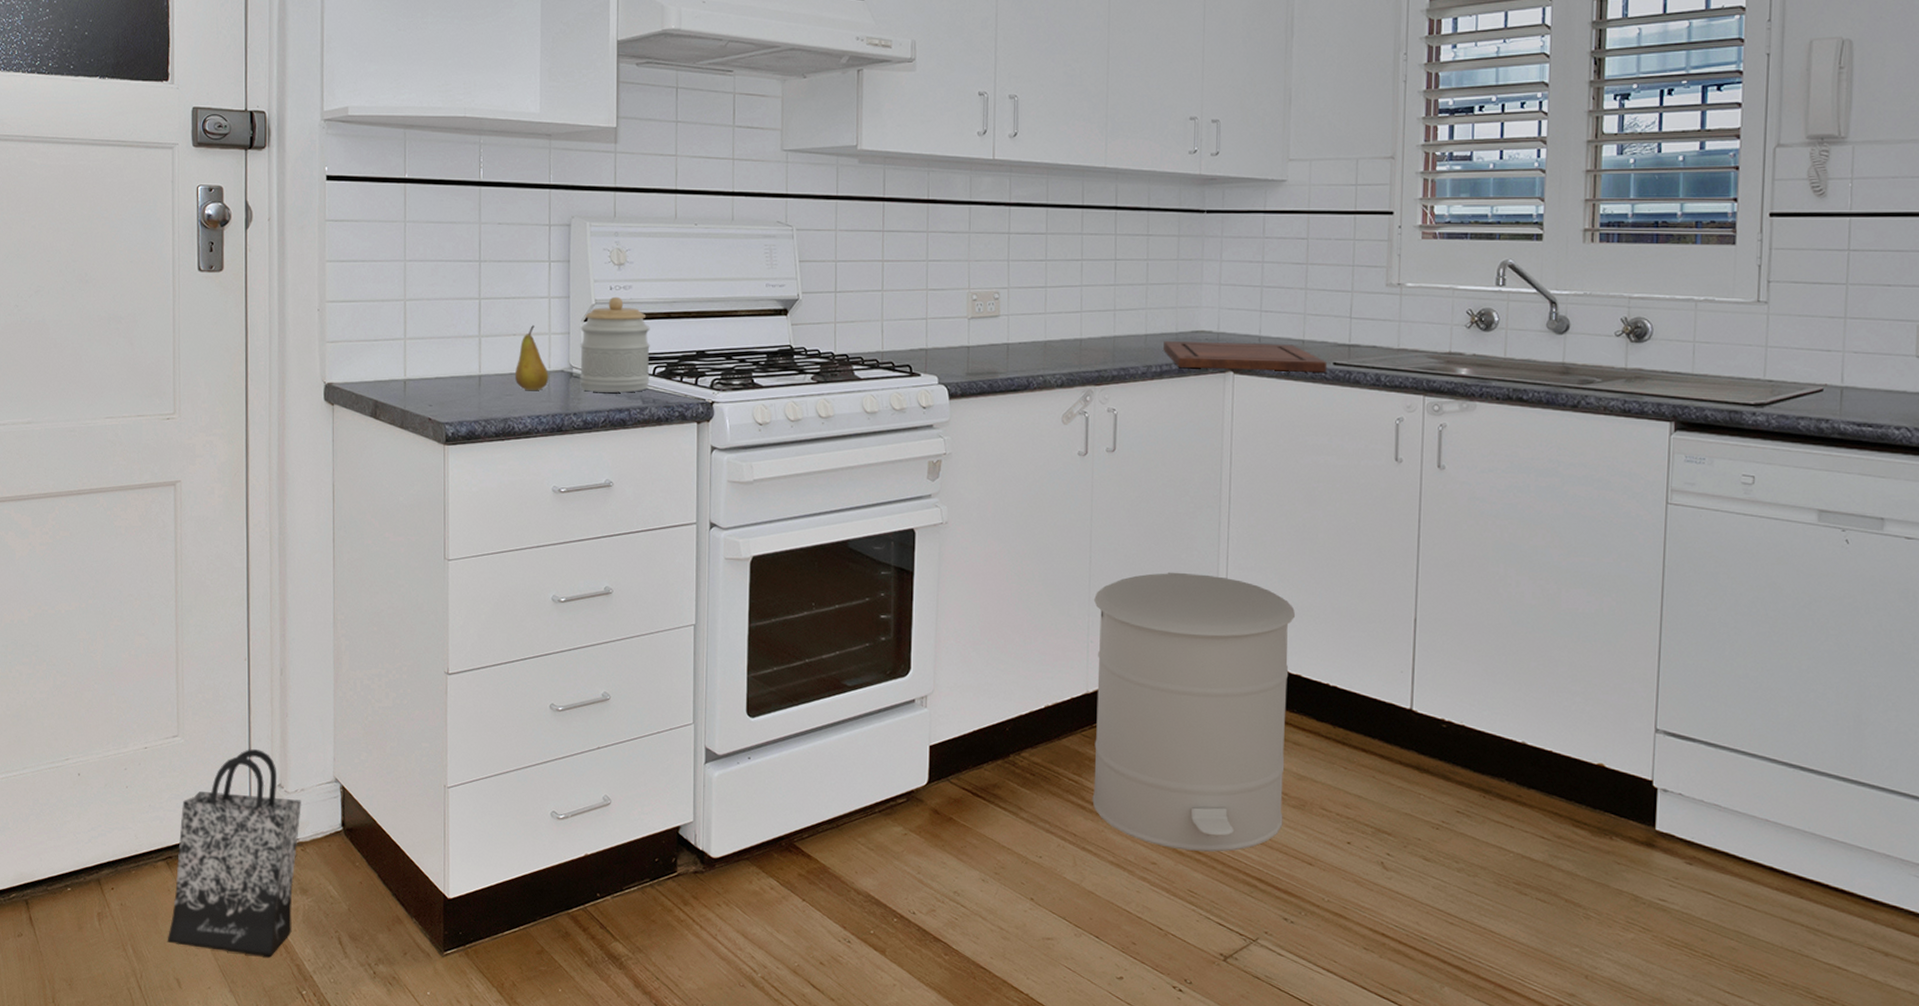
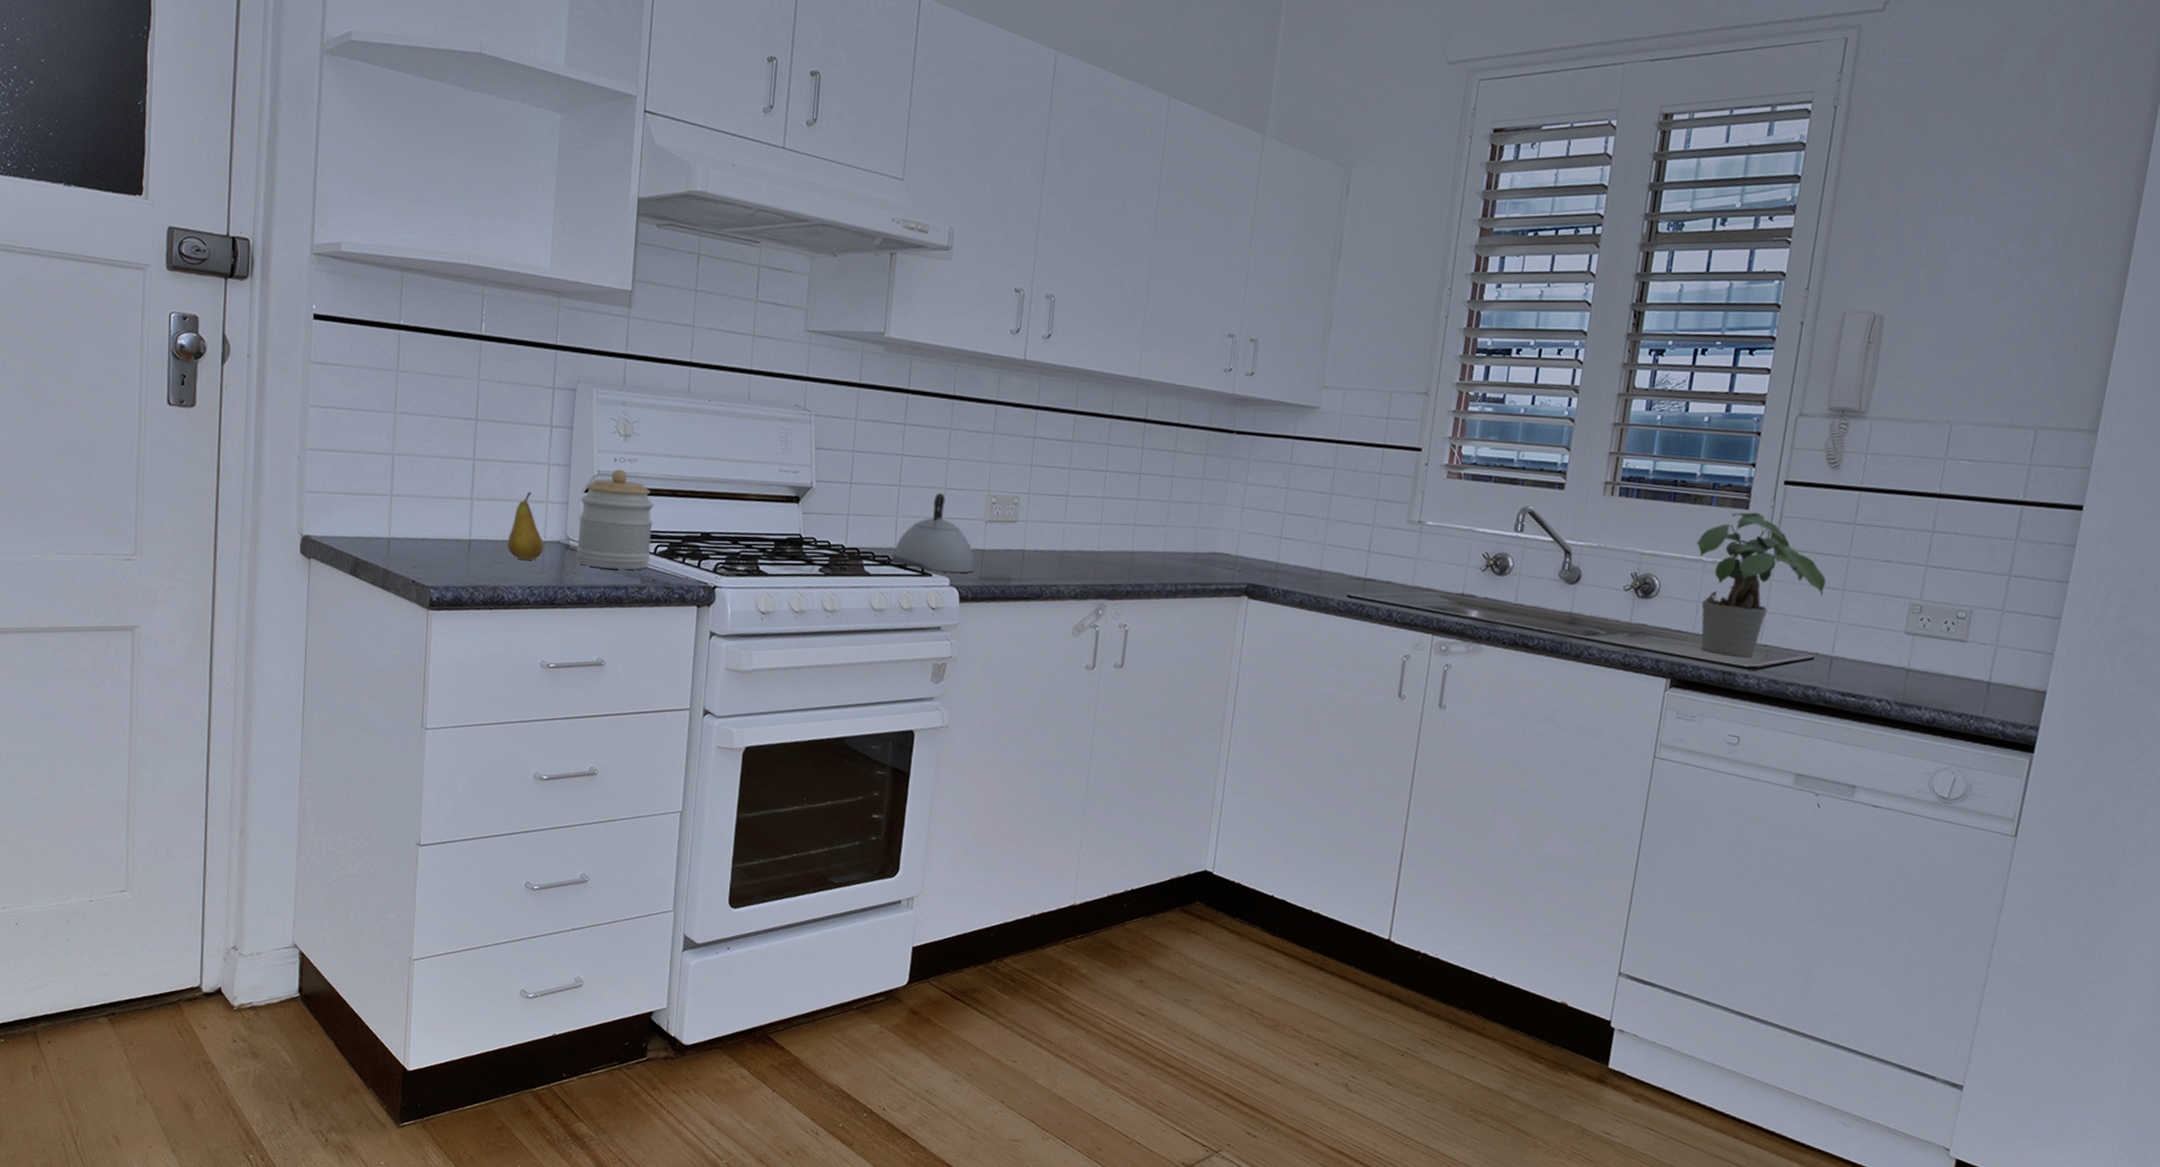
shopping bag: present [167,749,301,957] -> none [106,908,257,1119]
kettle: none [880,295,961,372] -> present [891,493,975,574]
trash can: present [1092,572,1296,852] -> none [1070,791,1287,1066]
cutting board: present [1163,341,1328,373] -> none [1180,560,1342,604]
potted plant: none [1685,246,1826,395] -> present [1696,512,1827,658]

